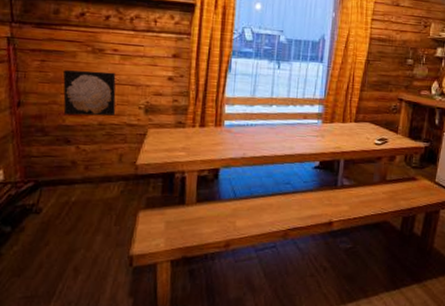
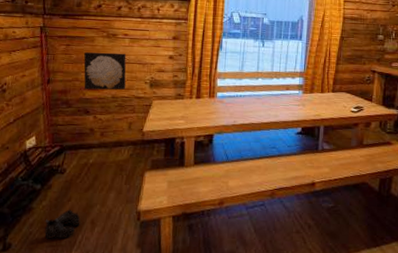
boots: none [16,255,61,290] -> present [44,209,81,240]

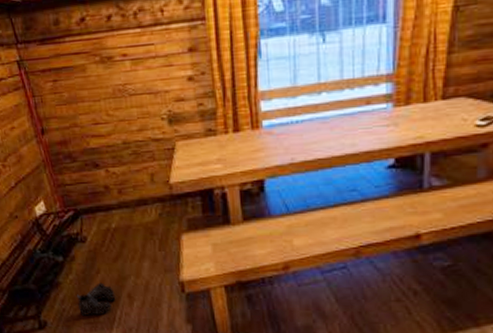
wall art: present [83,52,127,91] -> none [77,82,138,137]

